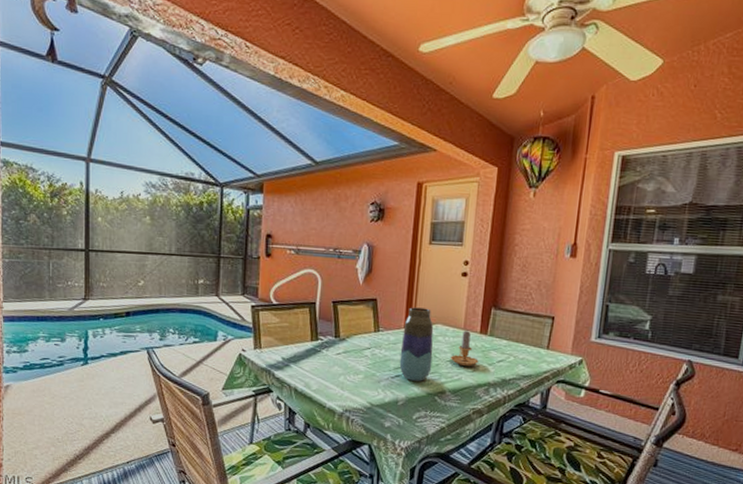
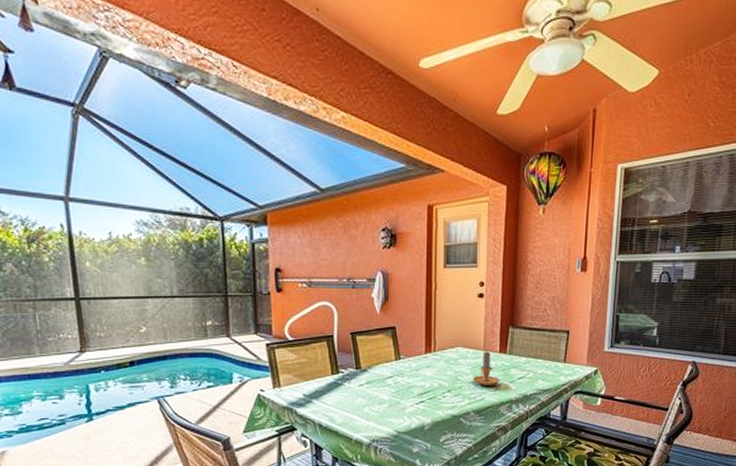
vase: present [399,307,434,381] -> none [423,332,455,405]

